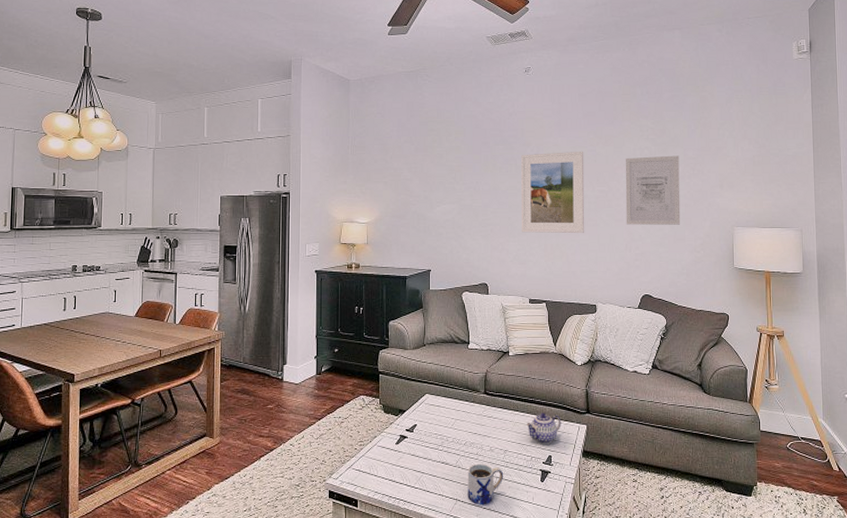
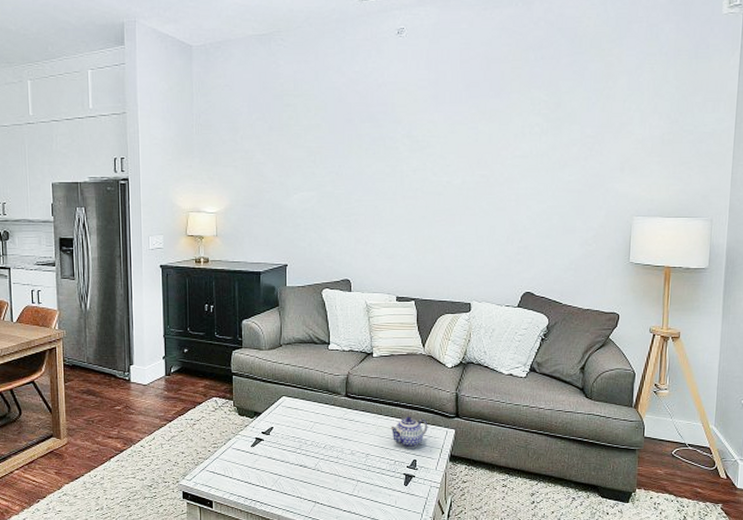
mug: present [467,463,504,505] -> none [327,467,365,508]
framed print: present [520,151,585,234] -> none [388,128,464,225]
wall art: present [625,155,681,225] -> none [509,133,575,214]

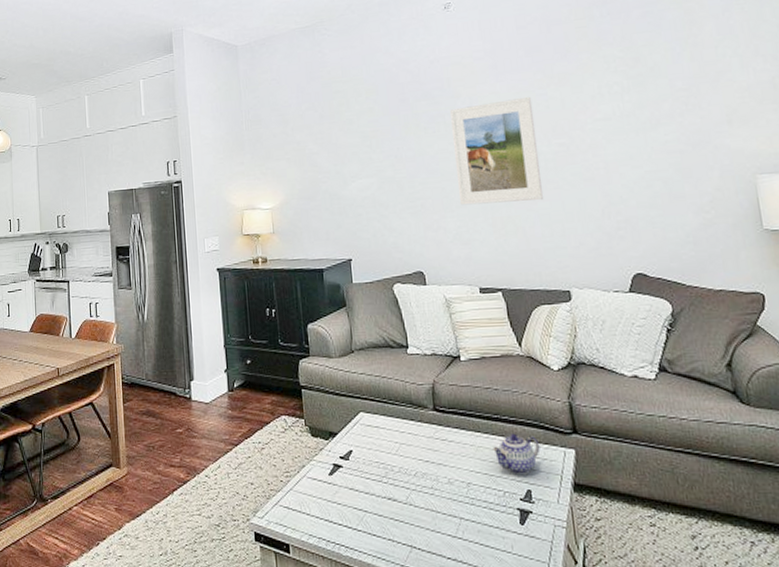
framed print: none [388,128,464,225] -> present [450,96,544,205]

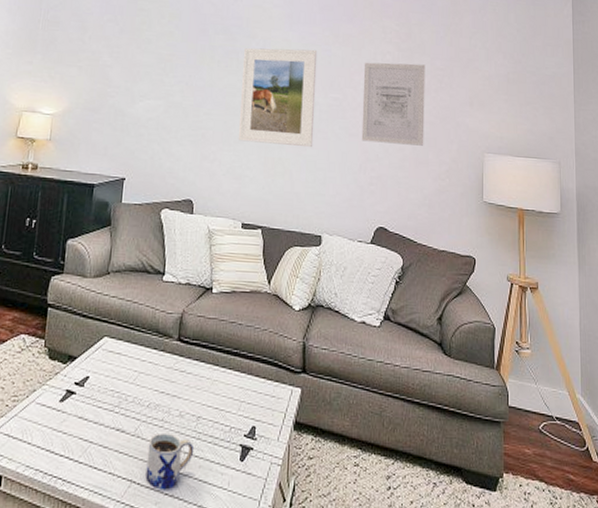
mug: none [422,500,470,555] -> present [145,432,194,490]
teapot: present [493,433,540,474] -> none [227,369,271,411]
wall art: none [588,88,677,184] -> present [361,62,426,146]

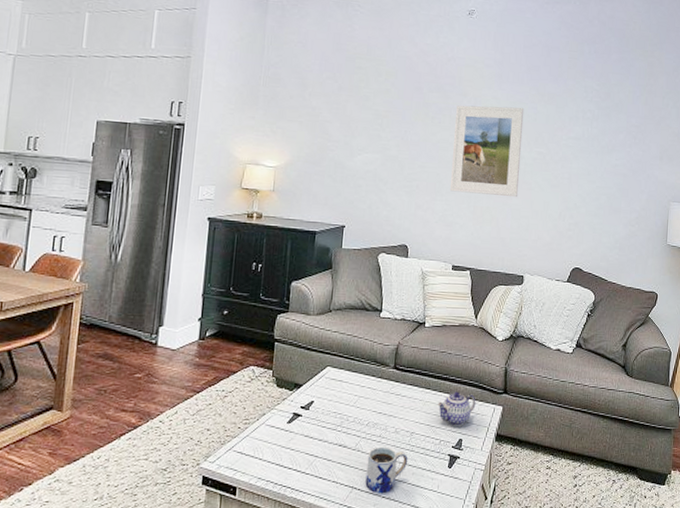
teapot: none [227,369,271,411] -> present [438,391,476,426]
wall art: present [361,62,426,146] -> none [562,119,622,196]

